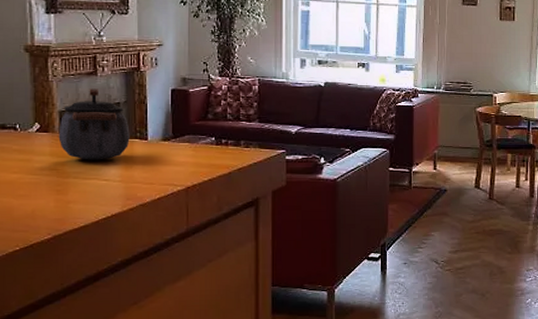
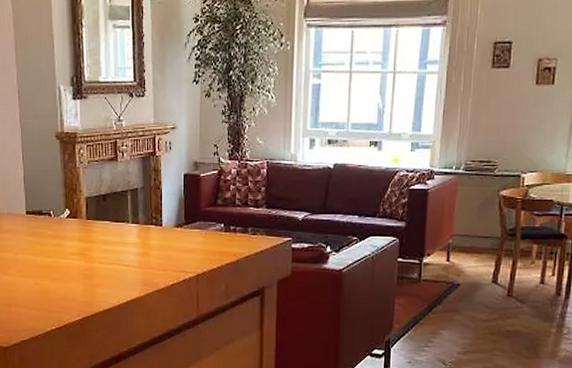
kettle: present [58,88,130,160] -> none [85,174,147,246]

